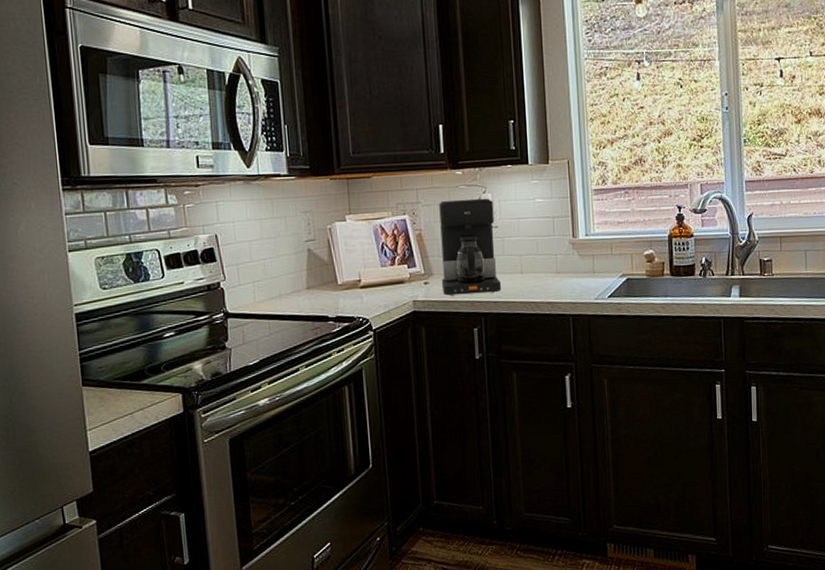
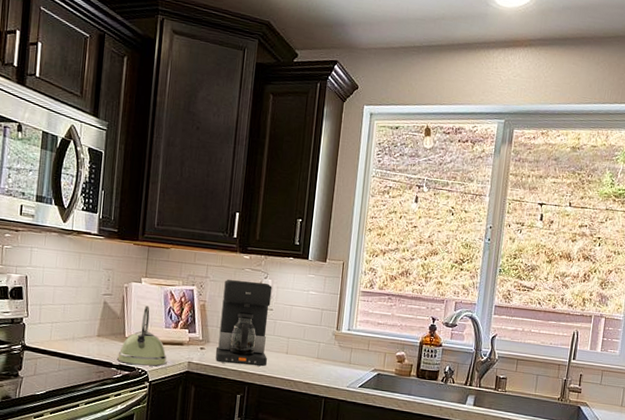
kettle: none [332,245,390,315] -> present [116,306,168,367]

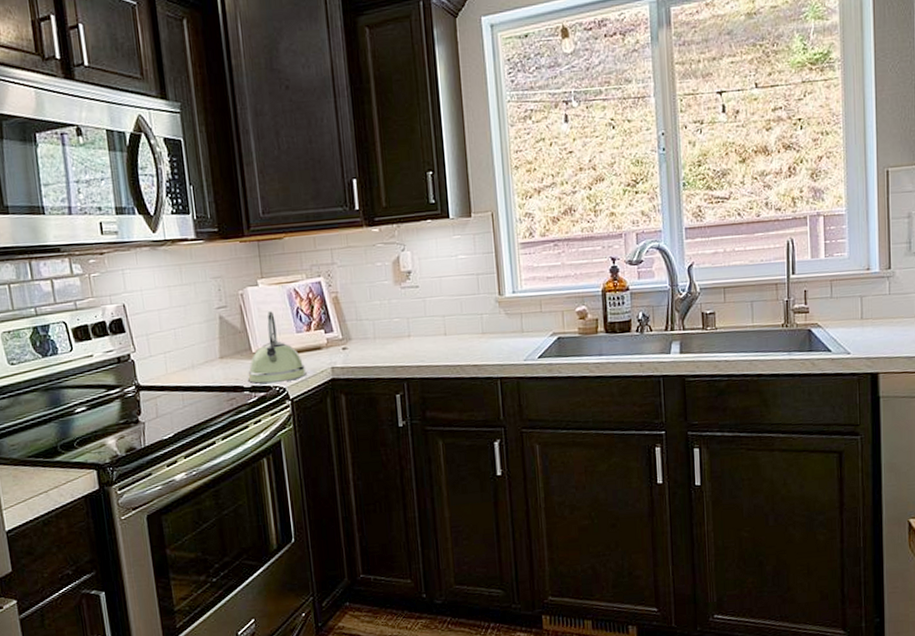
coffee maker: present [215,279,272,367] -> none [355,256,425,361]

